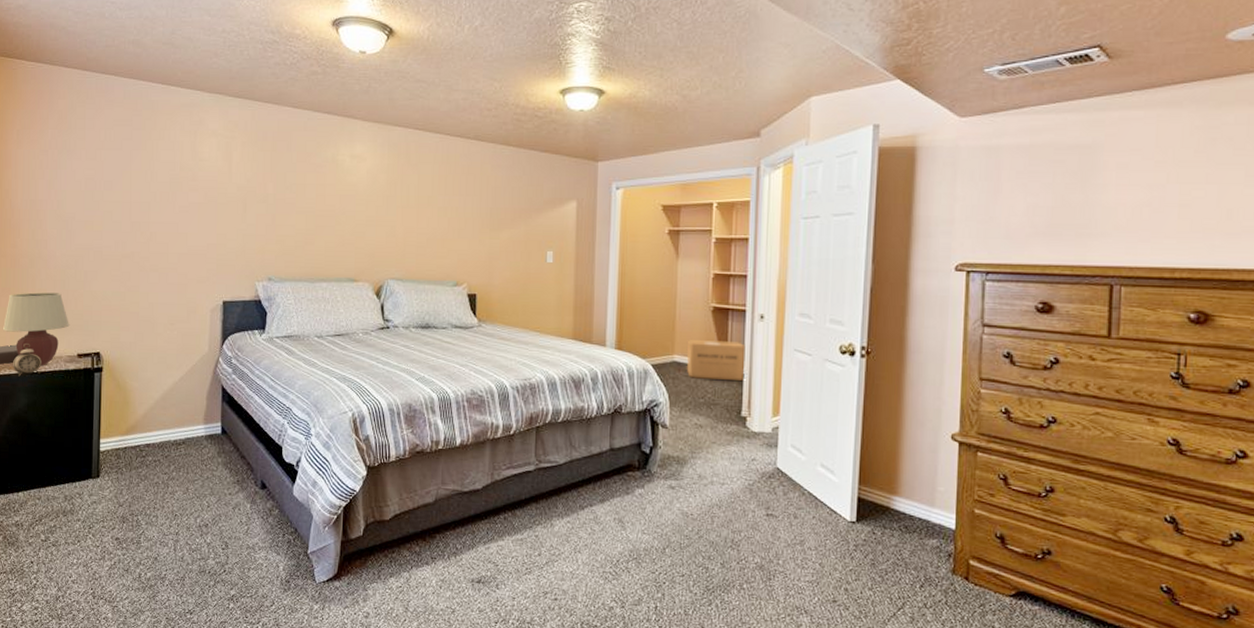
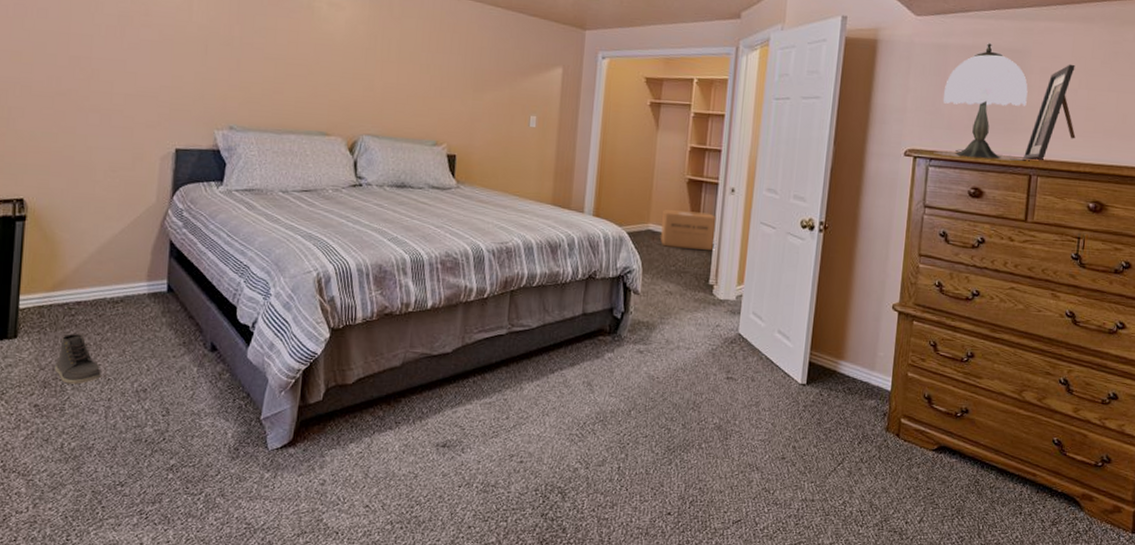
sneaker: none [130,472,169,520] -> present [54,333,101,385]
table lamp: none [990,140,1107,270] -> present [934,43,1028,161]
picture frame: none [1102,156,1167,268] -> present [1024,64,1076,160]

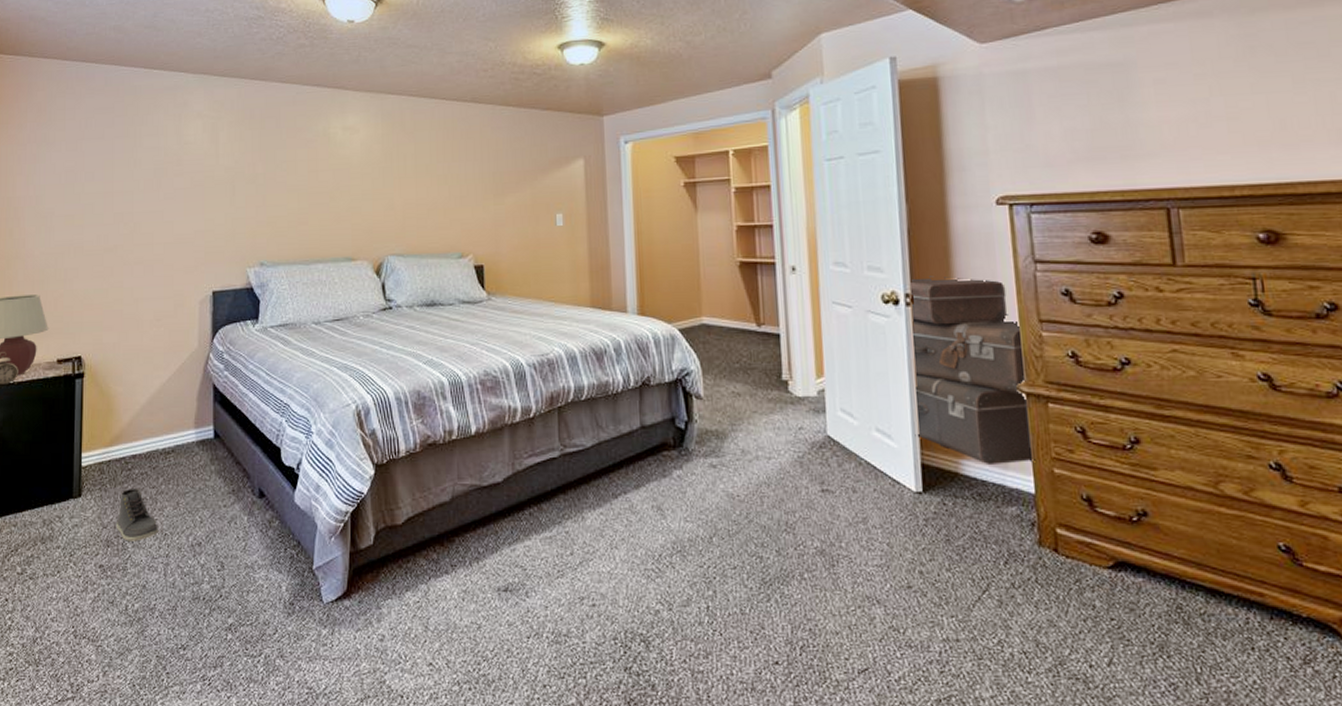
box: present [660,209,716,251] -> none [716,298,780,343]
suitcase: none [808,209,903,367] -> present [910,276,1035,466]
table lamp: present [934,43,1028,161] -> none [1032,60,1160,199]
picture frame: present [1024,64,1076,160] -> none [1154,69,1220,191]

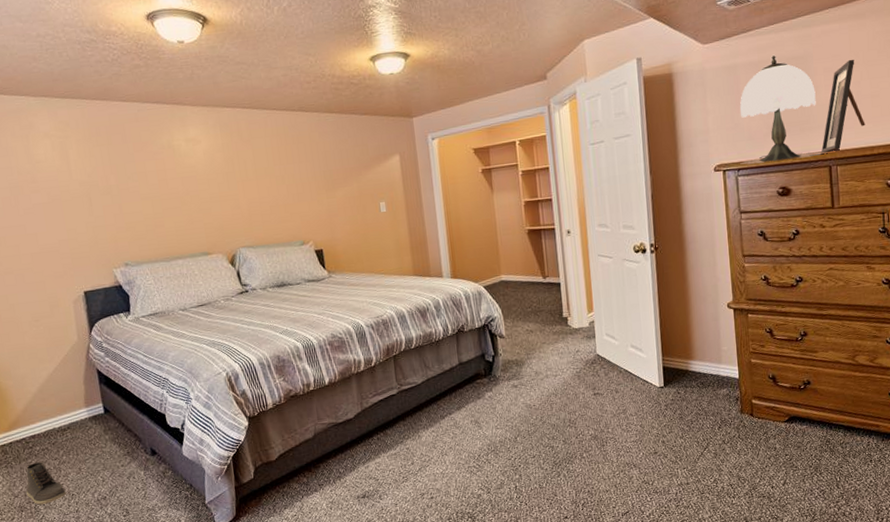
suitcase: present [910,276,1035,466] -> none [654,229,739,363]
table lamp: none [1032,60,1160,199] -> present [740,55,825,165]
picture frame: none [1154,69,1220,191] -> present [821,59,866,153]

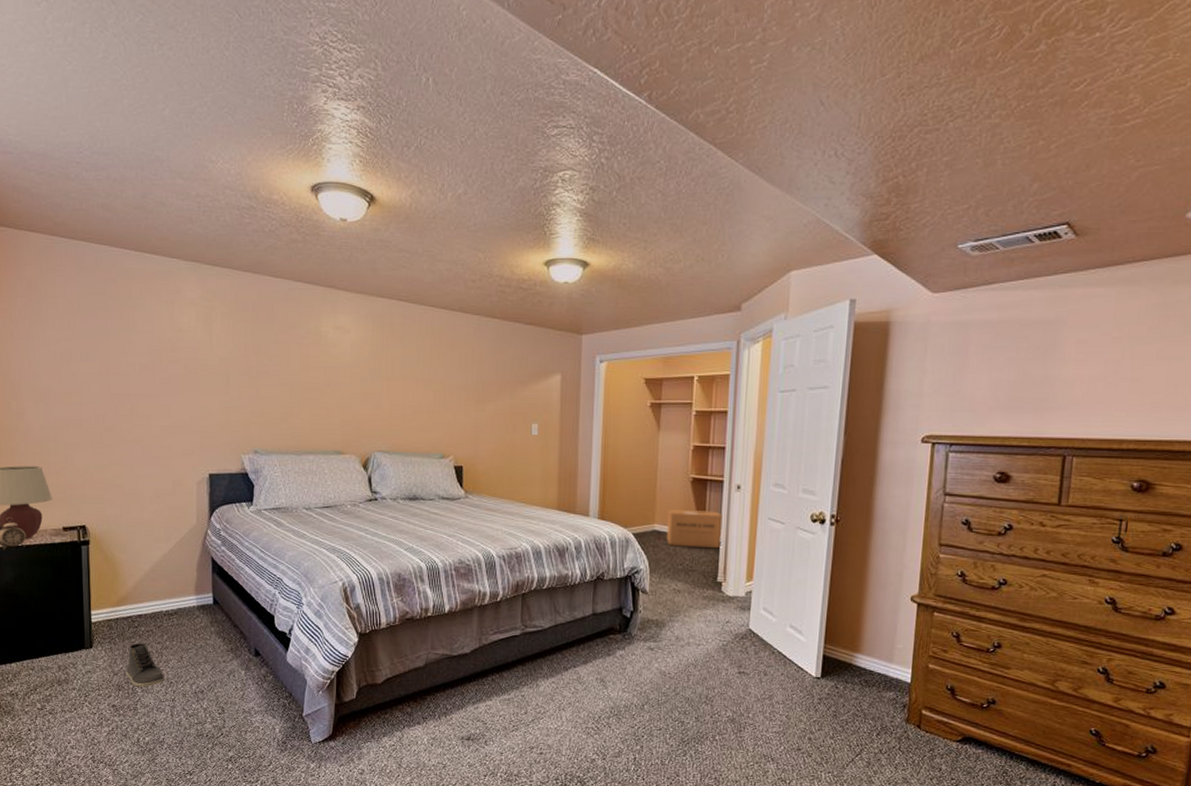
box: none [511,256,561,293] -> present [667,510,723,549]
table lamp: present [740,55,825,165] -> none [954,316,1062,442]
picture frame: present [821,59,866,153] -> none [1057,332,1118,440]

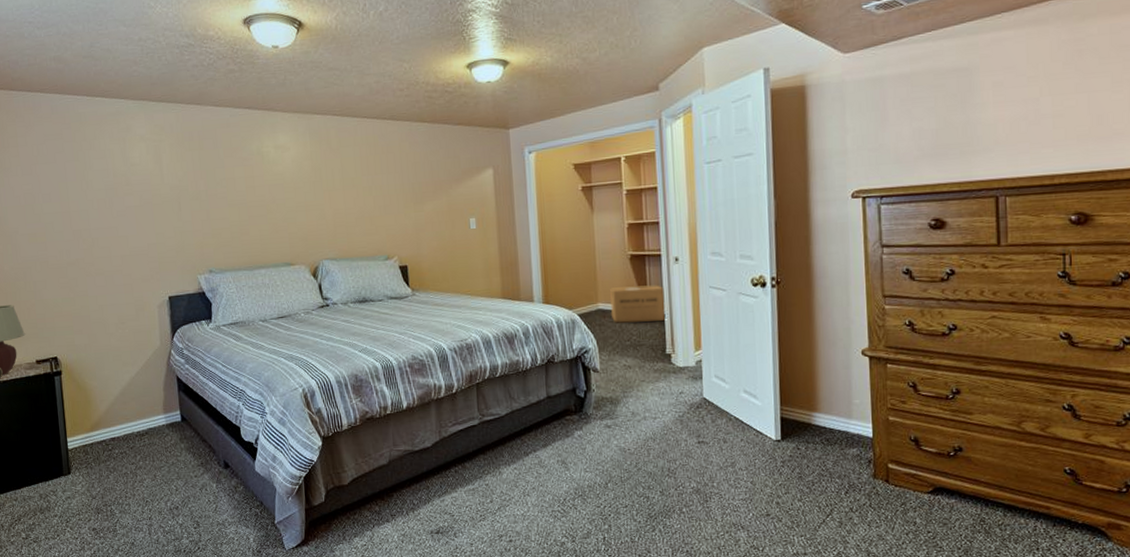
sneaker: present [125,642,164,687] -> none [103,464,140,509]

